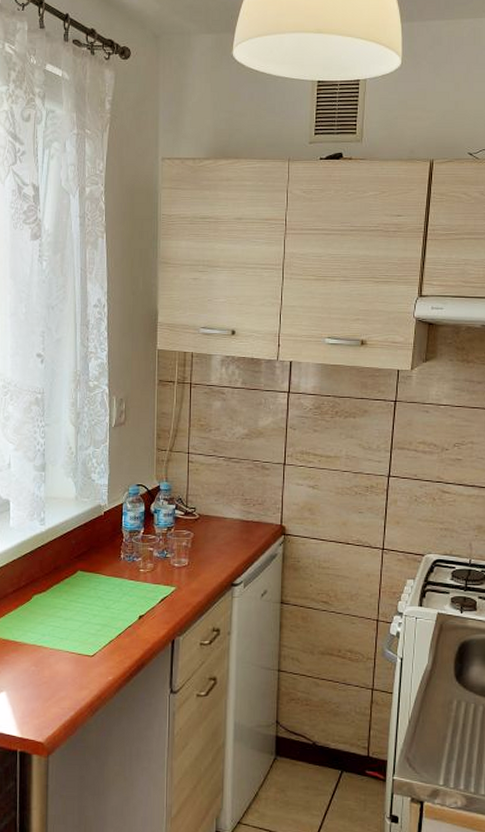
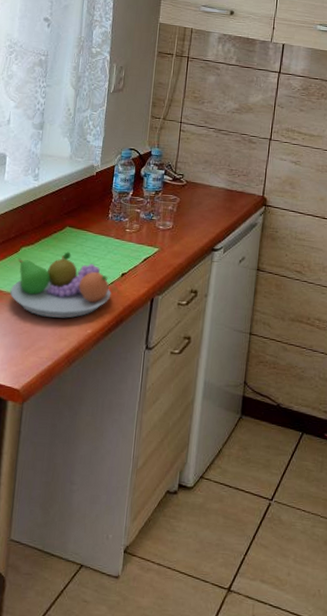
fruit bowl: none [25,597,130,666] -> present [9,252,111,318]

